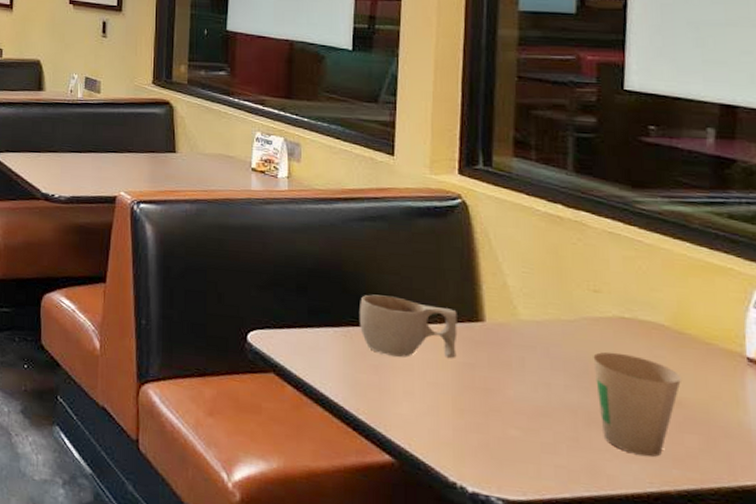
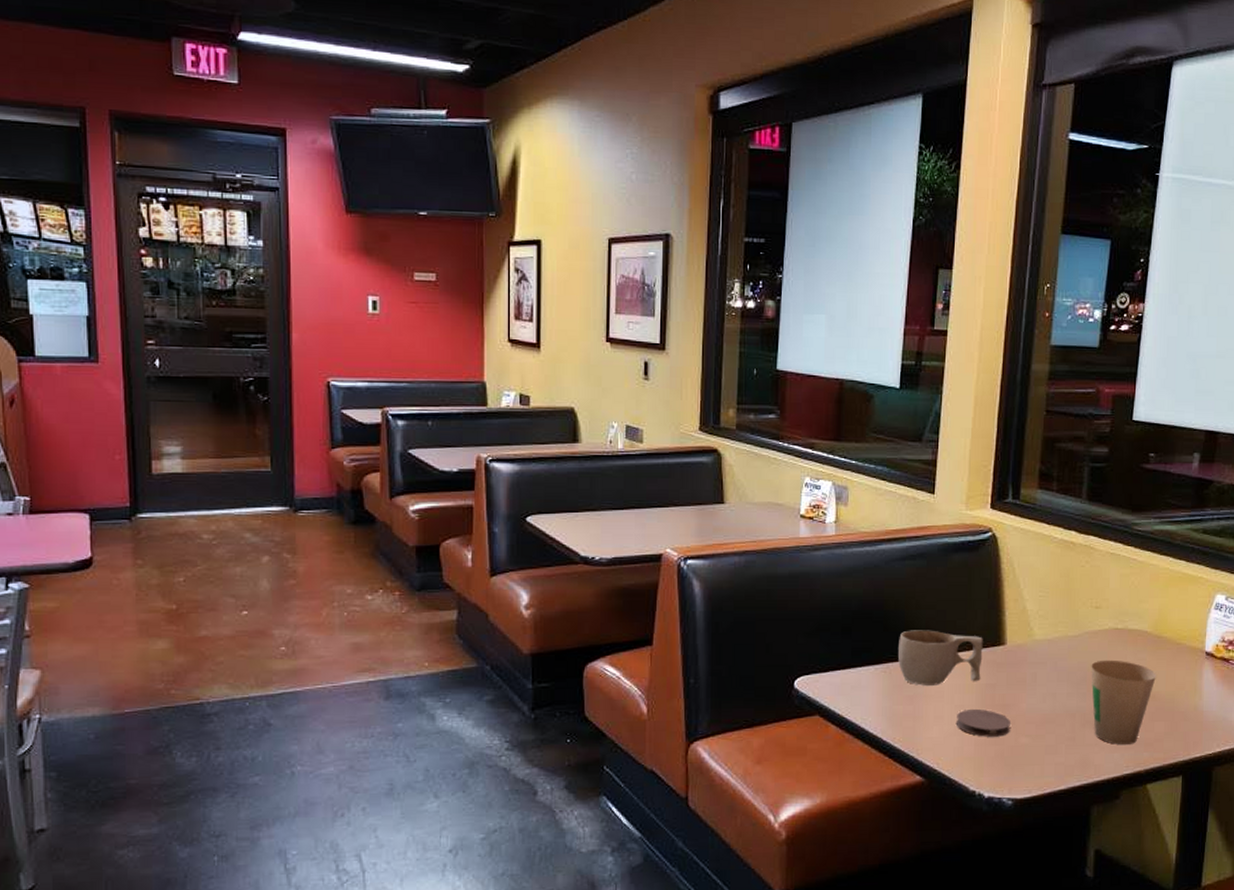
coaster: none [429,388,497,425] -> present [955,709,1012,737]

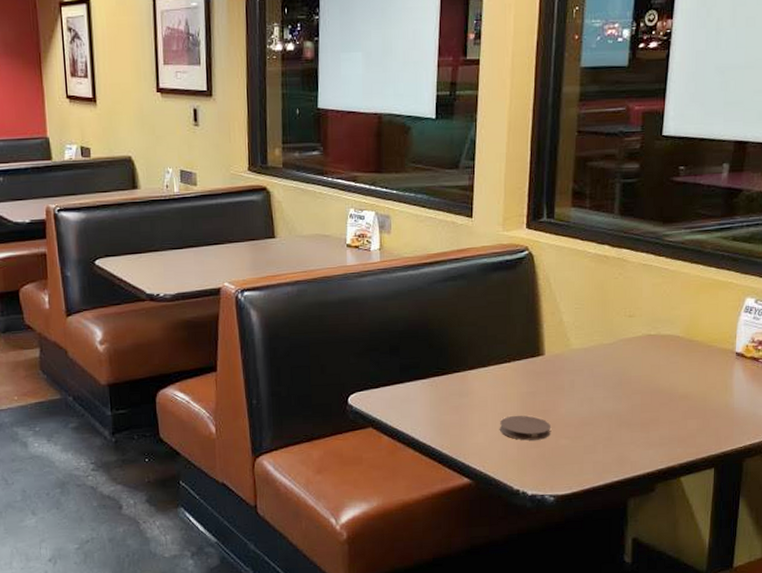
cup: present [898,630,983,686] -> none [443,345,523,397]
paper cup: present [1091,659,1156,746] -> none [626,364,688,443]

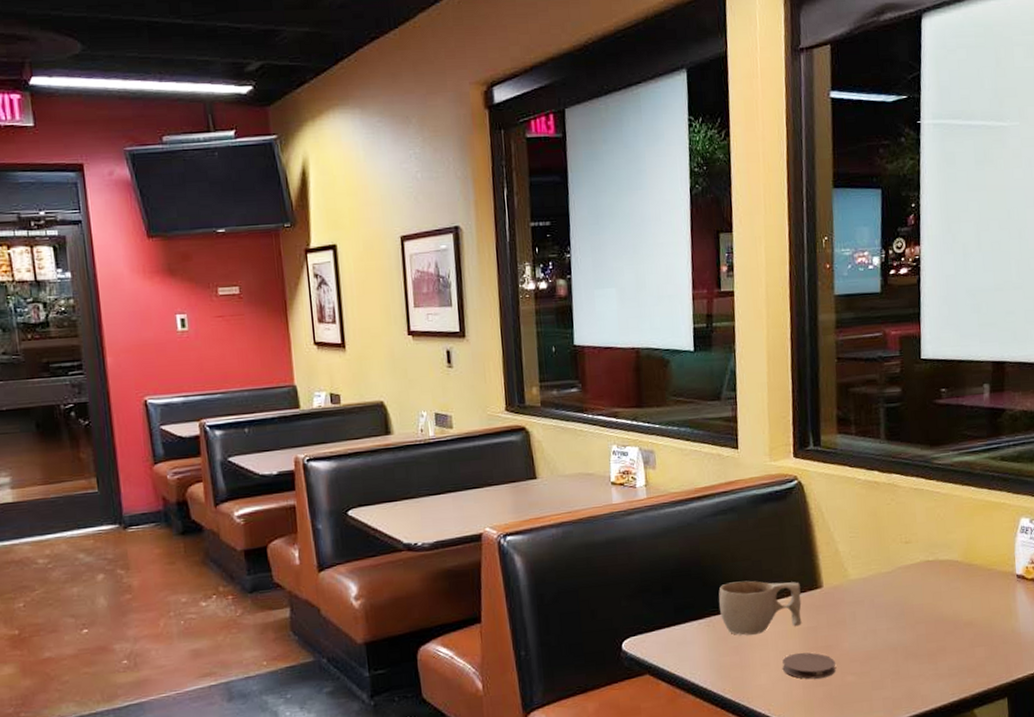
cup: none [443,345,523,397] -> present [718,580,802,636]

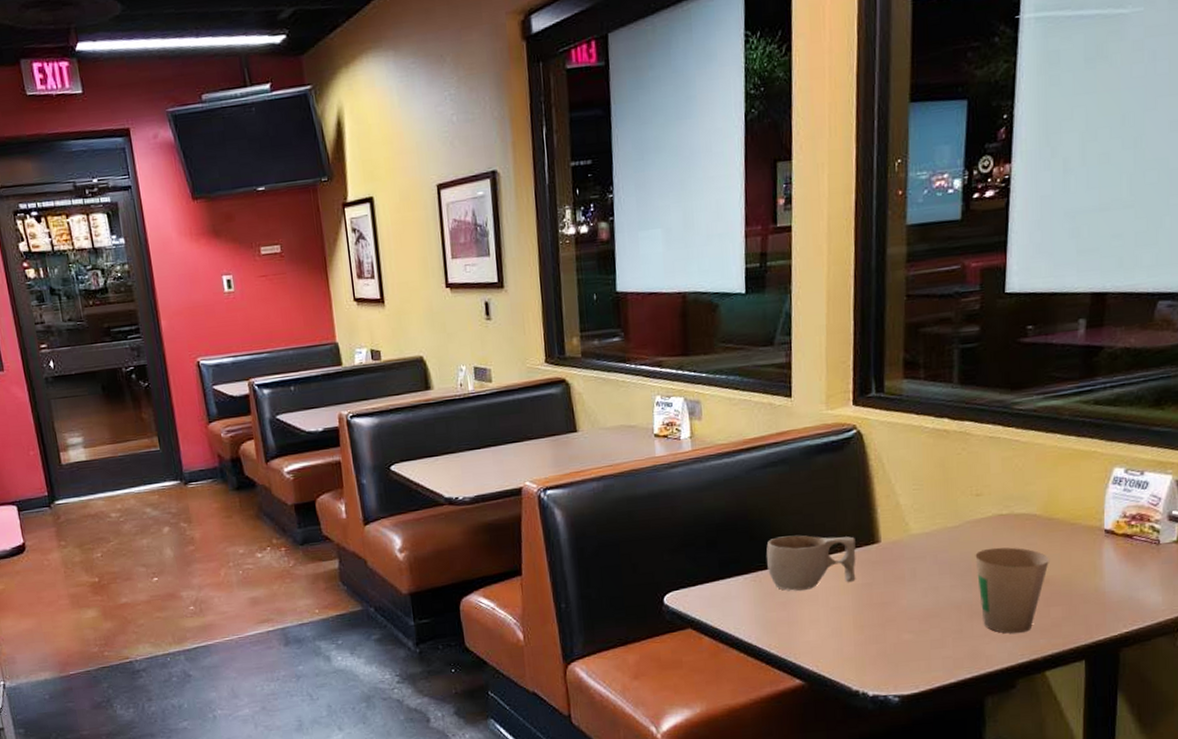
coaster: present [782,652,836,680] -> none [832,609,892,637]
paper cup: none [907,591,971,674] -> present [975,547,1049,634]

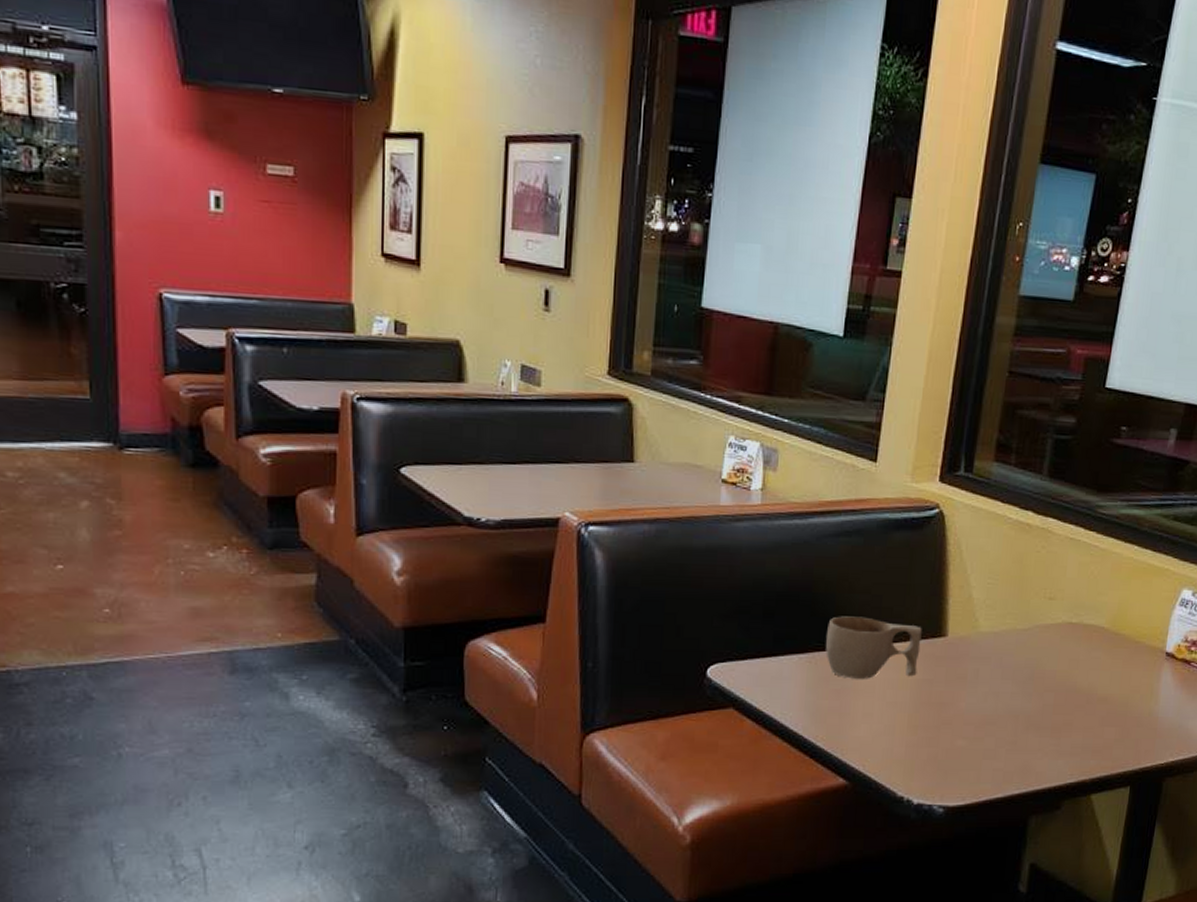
paper cup: present [975,547,1049,634] -> none [1038,657,1110,752]

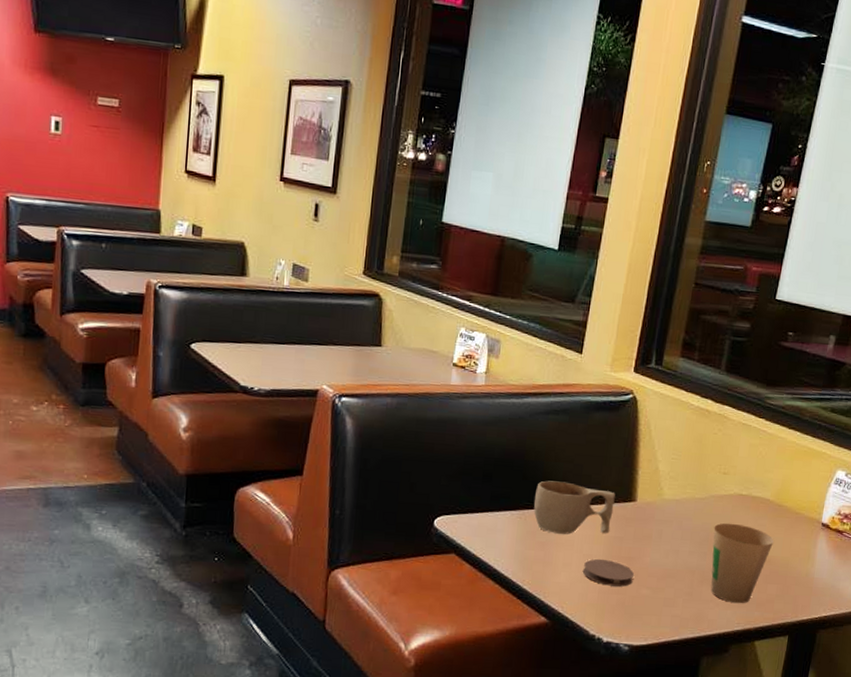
coaster: none [886,707,948,738] -> present [582,559,635,587]
paper cup: none [1038,657,1110,752] -> present [710,523,774,604]

